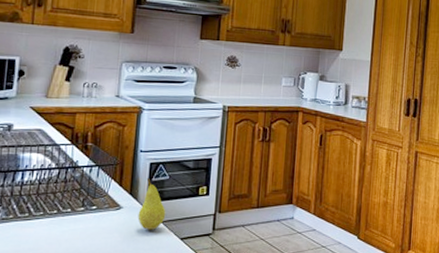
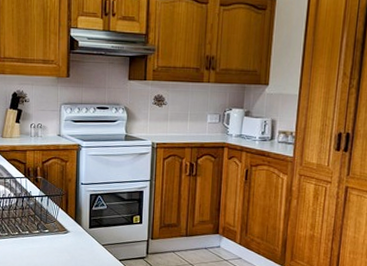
fruit: present [137,178,166,230] -> none [82,207,106,252]

